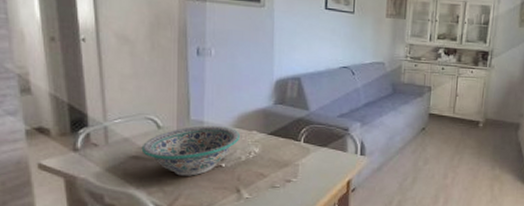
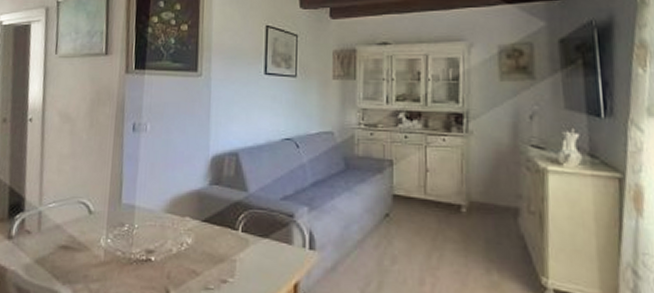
decorative bowl: present [141,125,240,176] -> none [71,210,172,272]

